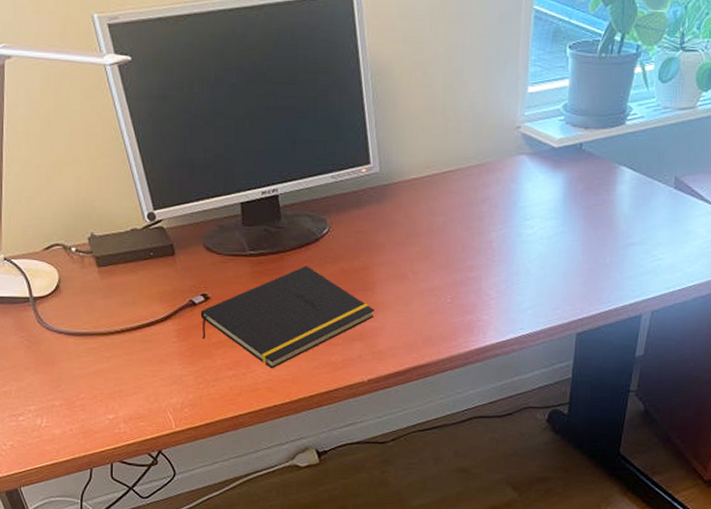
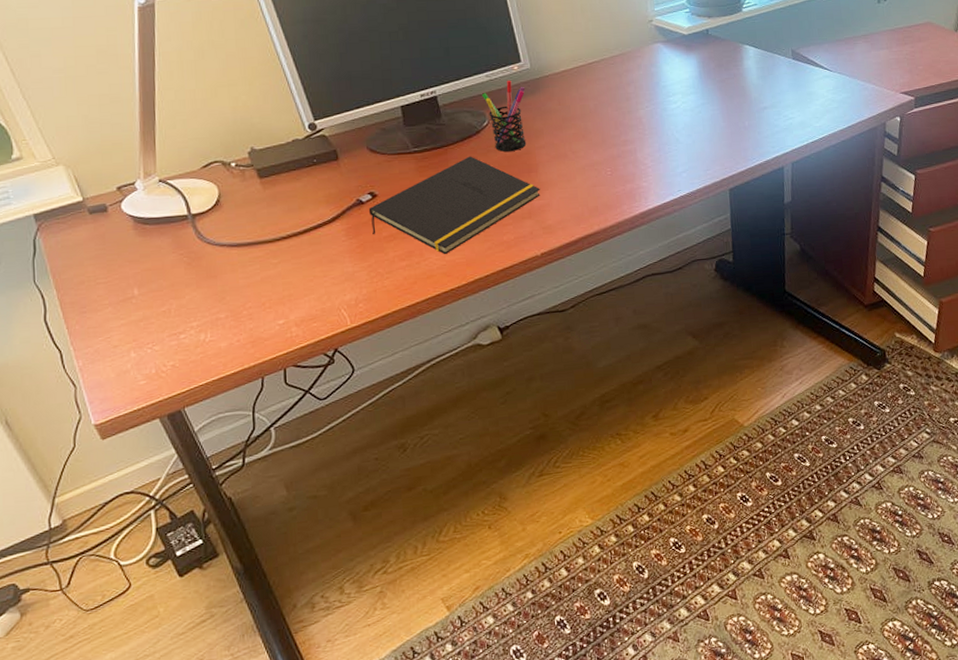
pen holder: none [324,183,372,266] -> present [481,80,527,152]

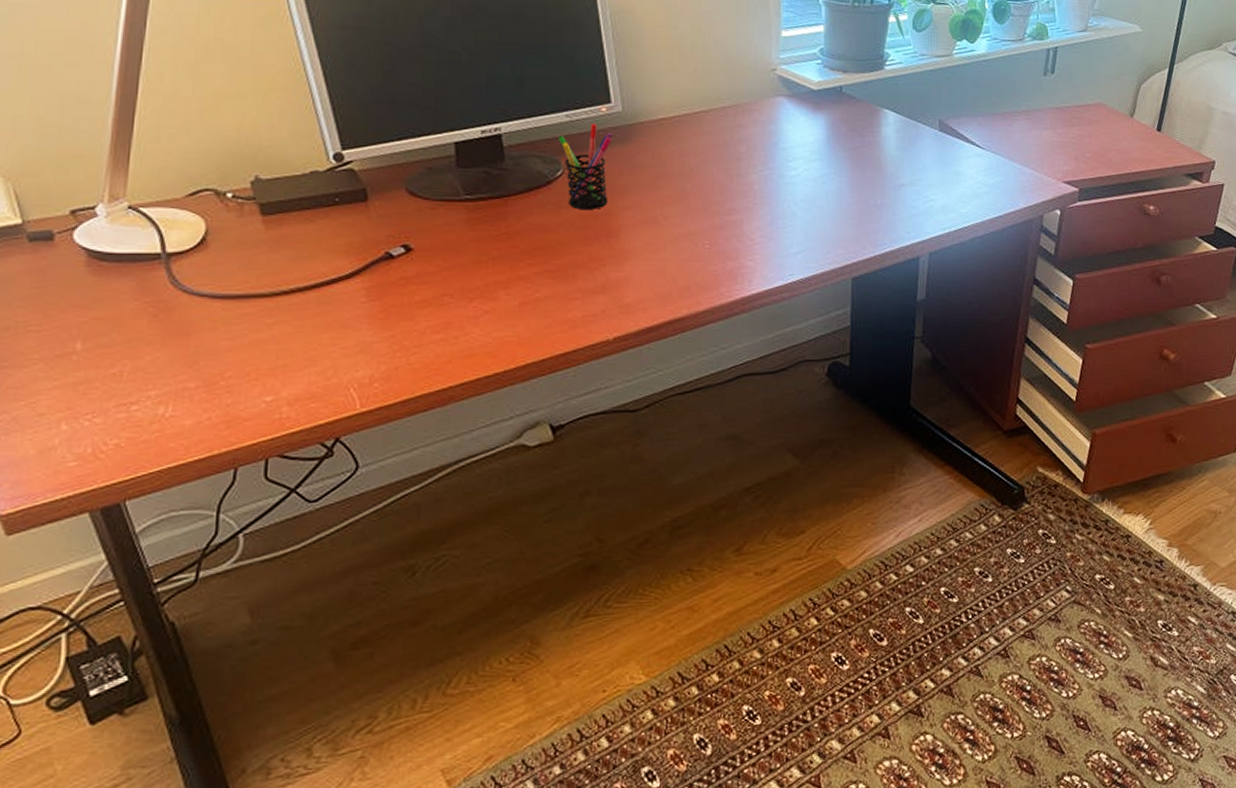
notepad: present [368,156,541,255] -> none [399,211,620,330]

